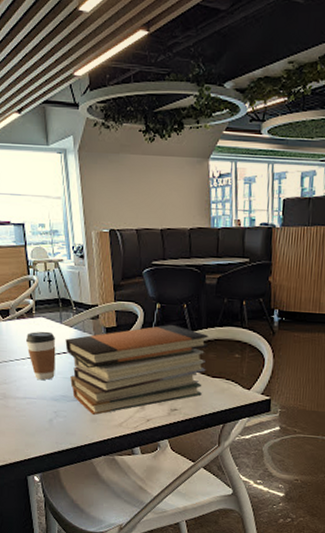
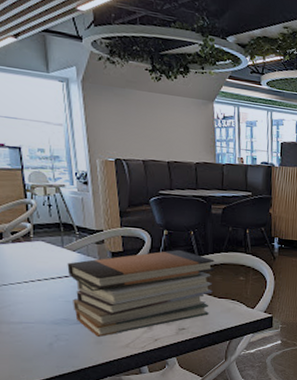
coffee cup: present [25,331,56,381] -> none [21,255,57,305]

